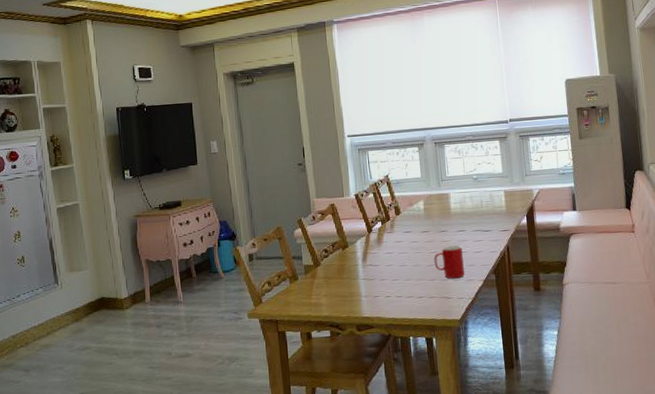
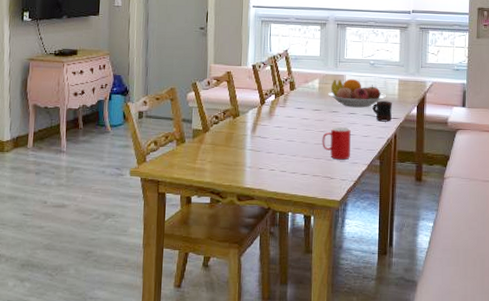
fruit bowl: none [434,195,493,225] -> present [328,78,386,108]
mug: none [481,214,502,236] -> present [372,101,392,122]

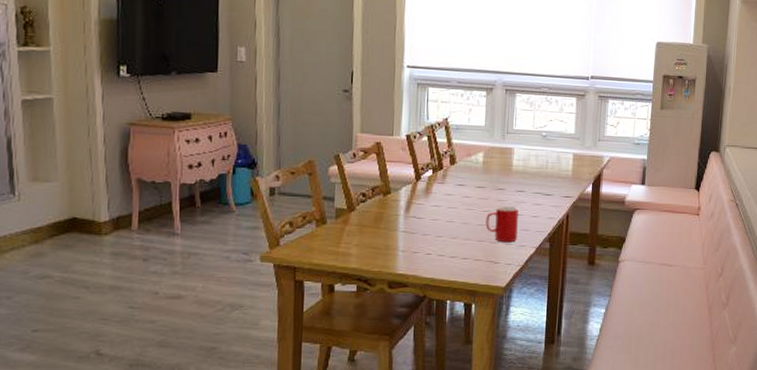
fruit bowl: present [328,78,386,108] -> none [493,152,558,185]
mug: present [372,101,392,122] -> none [543,177,565,201]

